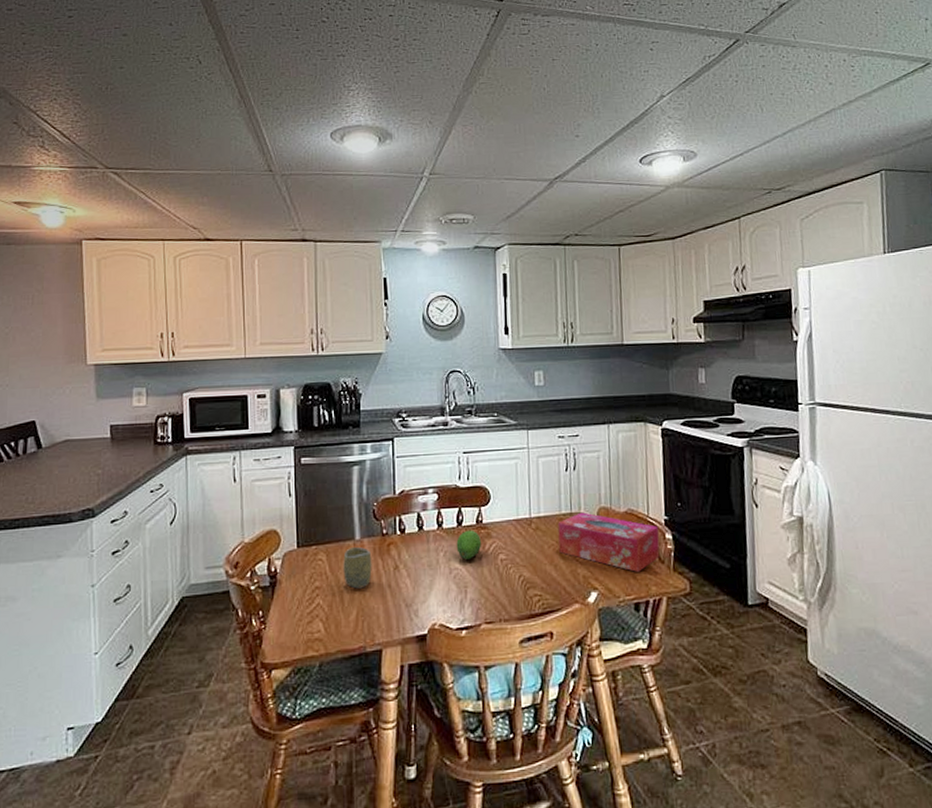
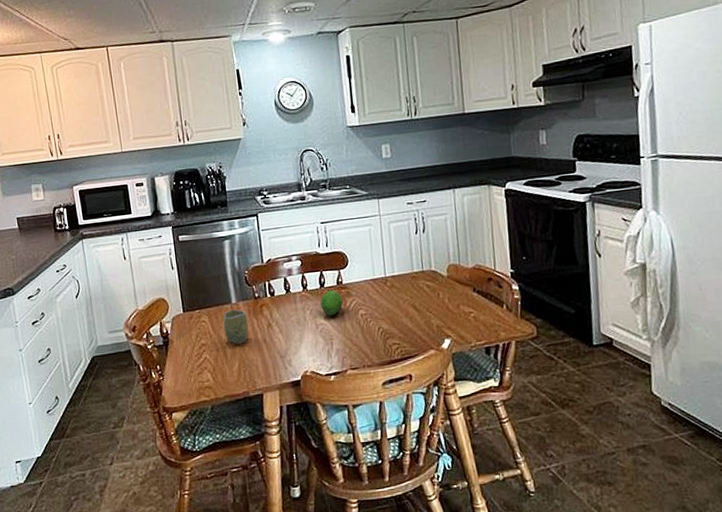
tissue box: present [558,512,660,572] -> none [411,269,508,320]

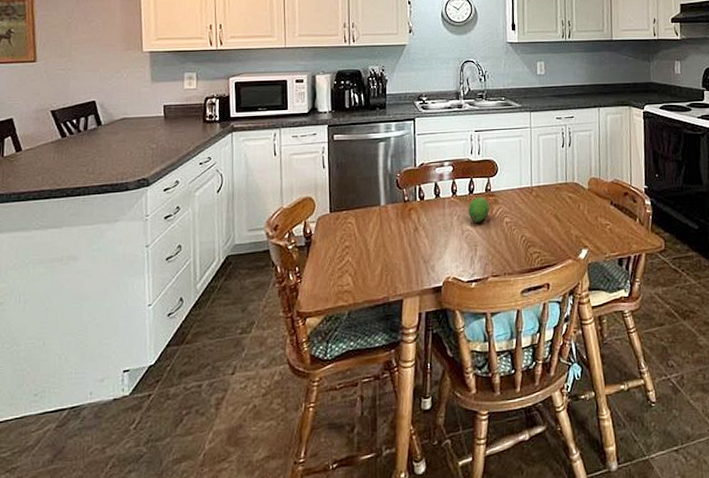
cup: present [223,309,249,344] -> none [370,211,395,248]

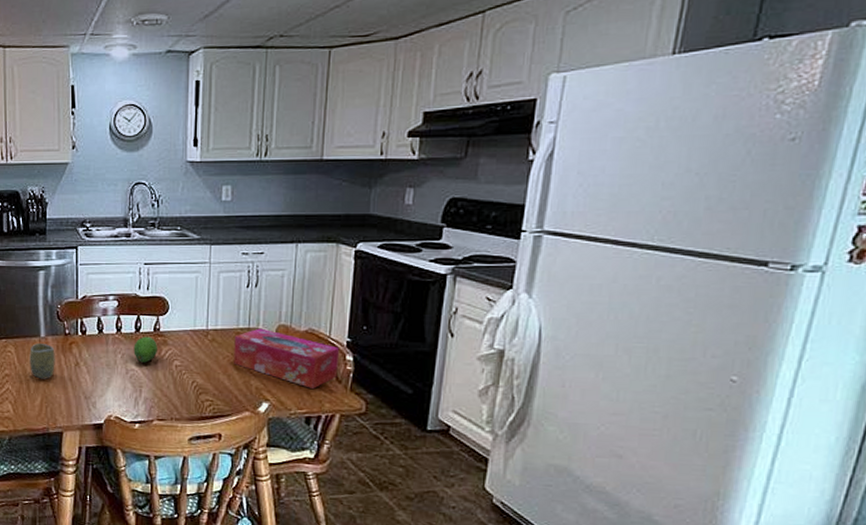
cup: none [370,211,395,248] -> present [29,342,55,379]
tissue box: none [555,182,640,233] -> present [234,328,340,389]

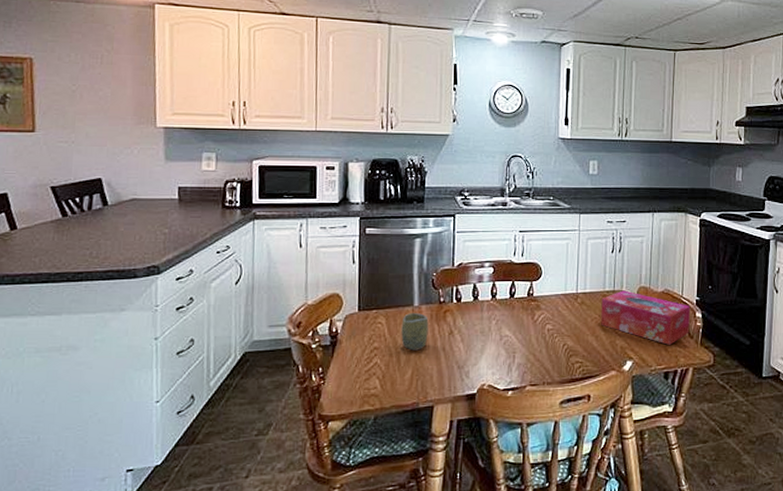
fruit: present [133,336,158,363] -> none [508,301,532,328]

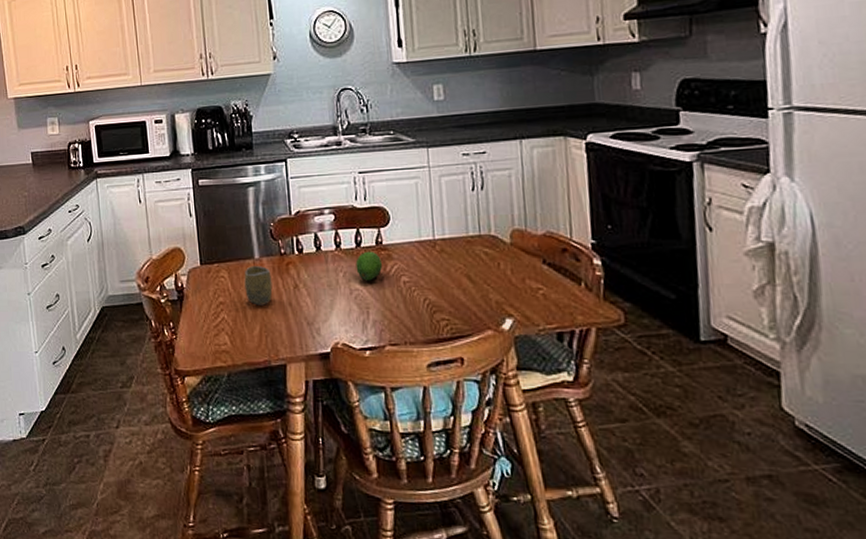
fruit: none [508,301,532,328] -> present [355,251,383,281]
tissue box: present [601,290,691,345] -> none [465,234,587,299]

